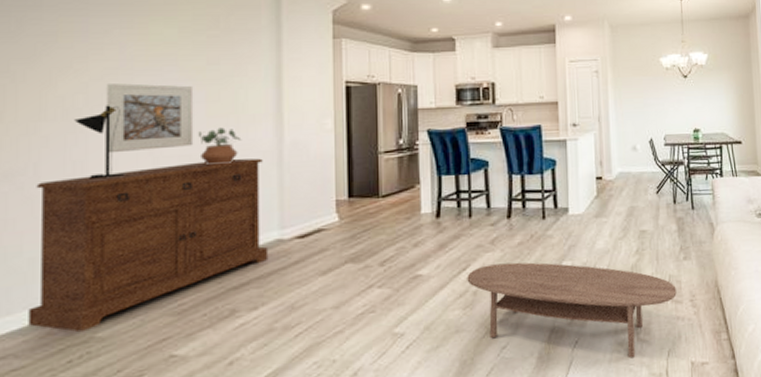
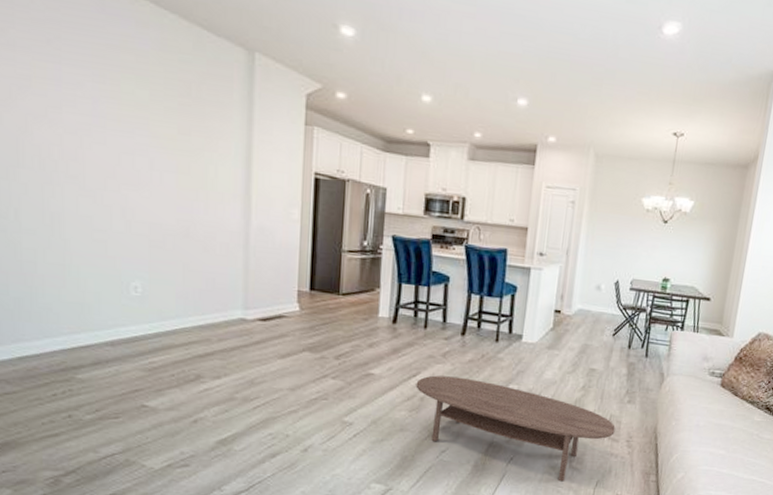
sideboard: present [28,158,269,332] -> none [17,228,232,371]
table lamp: present [75,105,126,179] -> none [51,161,100,235]
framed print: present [105,83,194,154] -> none [79,139,165,215]
potted plant: present [197,127,242,166] -> none [168,201,210,239]

